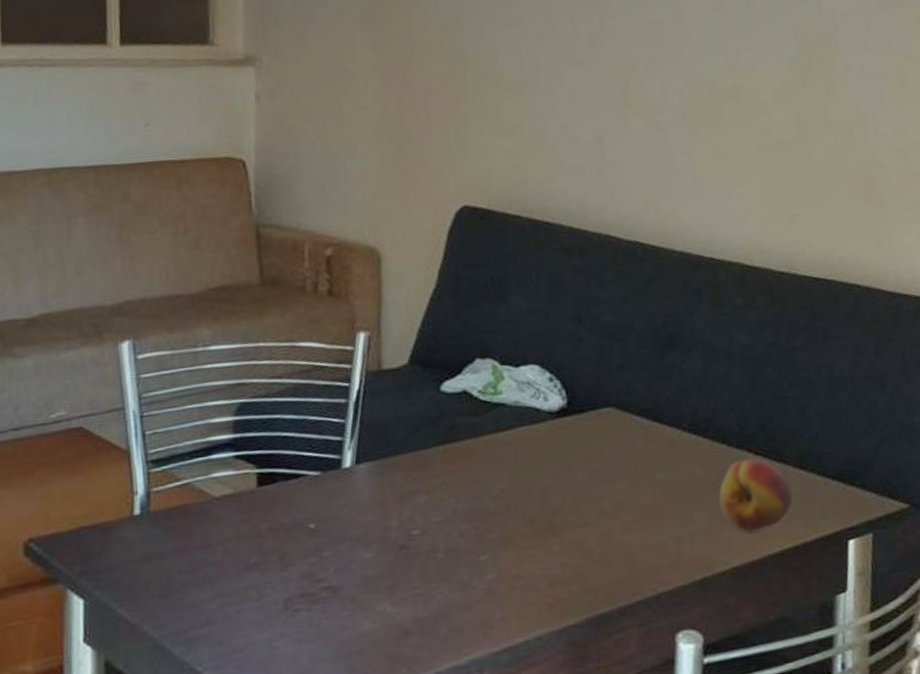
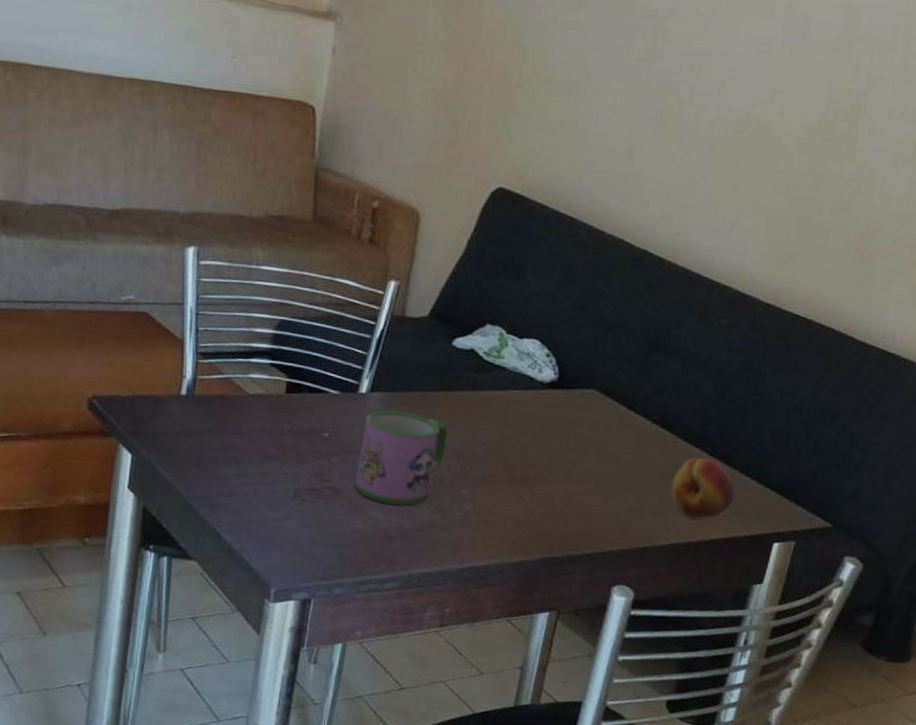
mug: none [352,479,454,593] -> present [354,410,447,506]

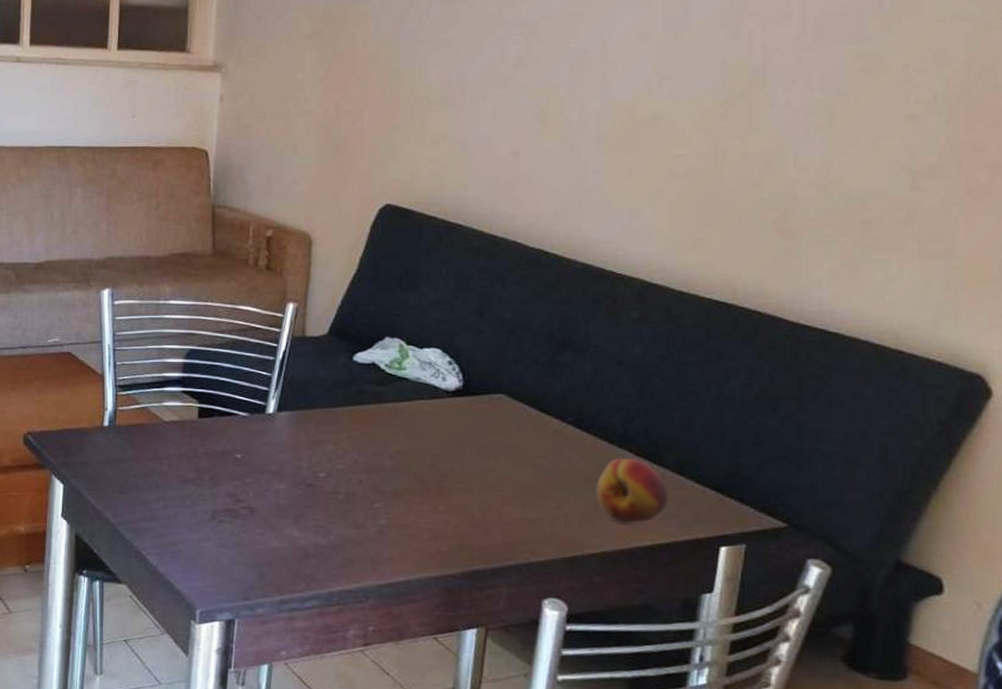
mug: present [354,410,447,506] -> none [268,428,355,522]

